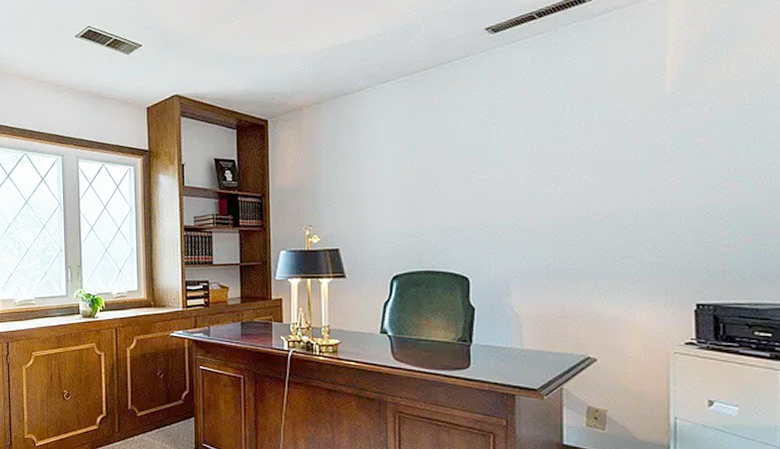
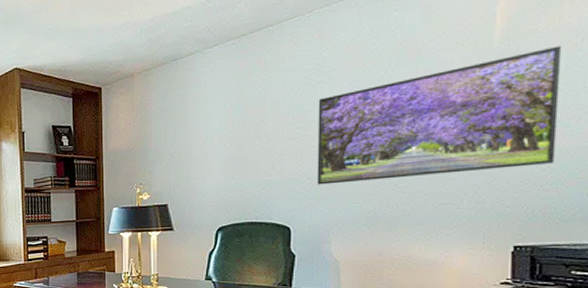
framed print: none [494,98,732,233] -> present [317,45,562,185]

